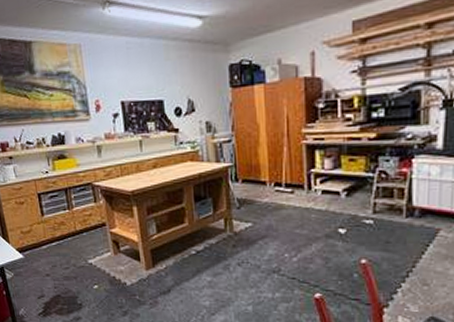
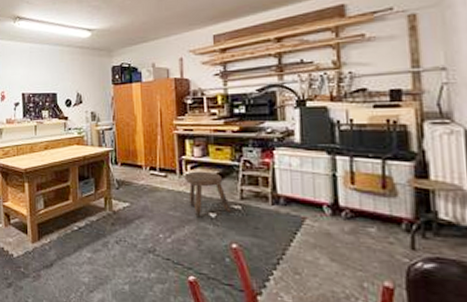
stool: none [313,185,362,235] -> present [184,171,231,218]

